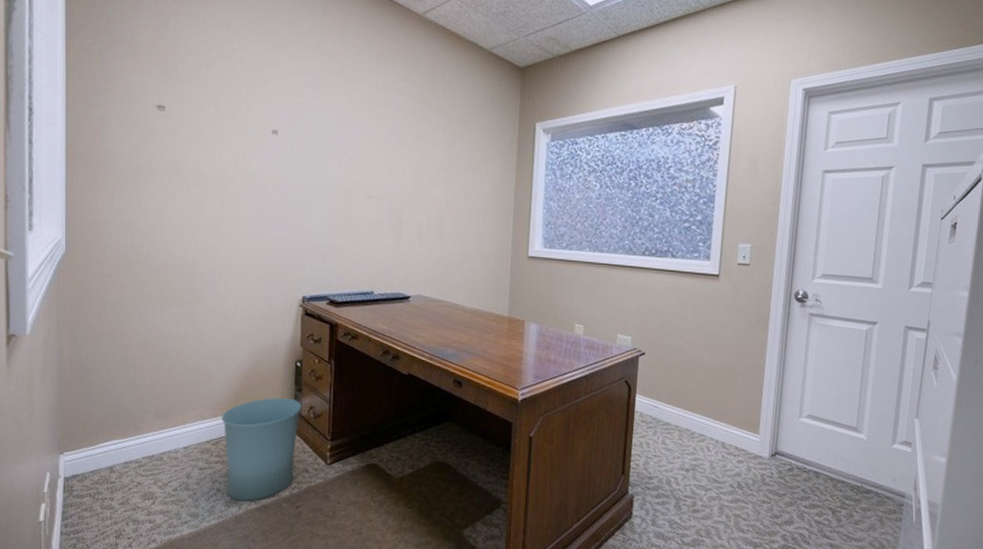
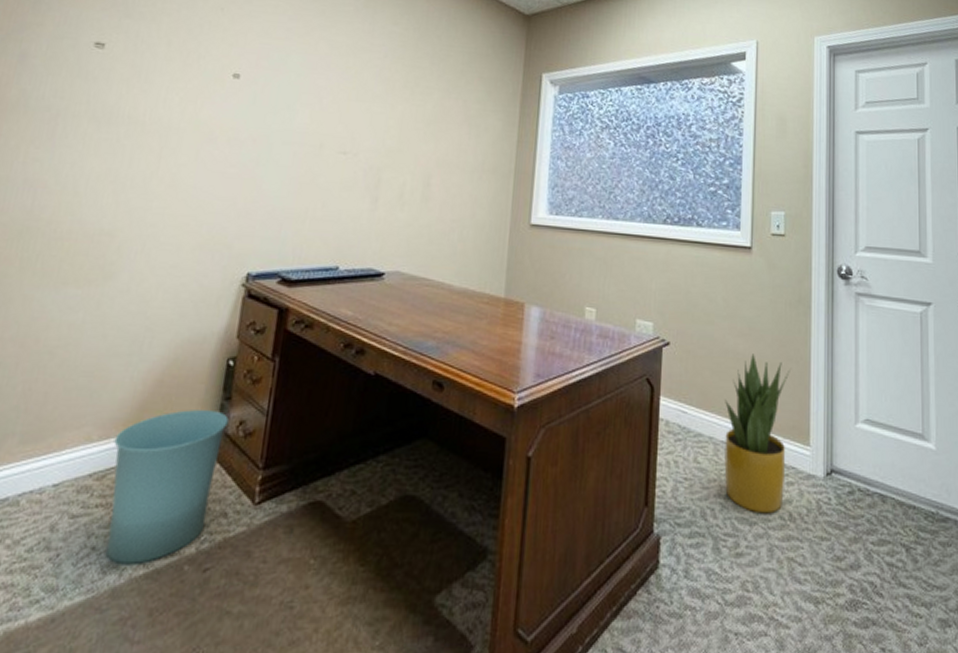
planter: none [686,362,747,483] -> present [724,354,790,514]

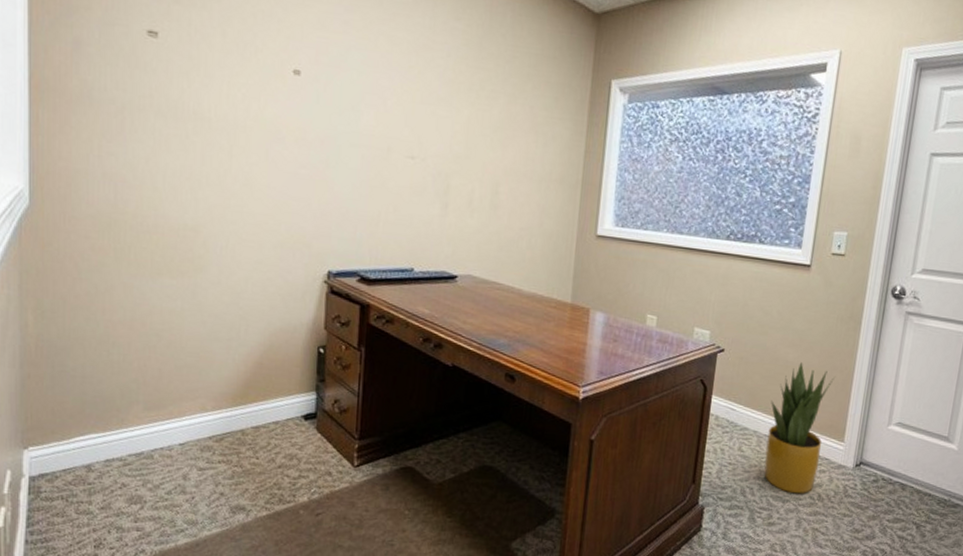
waste bin: present [105,410,229,564] -> none [226,388,324,507]

